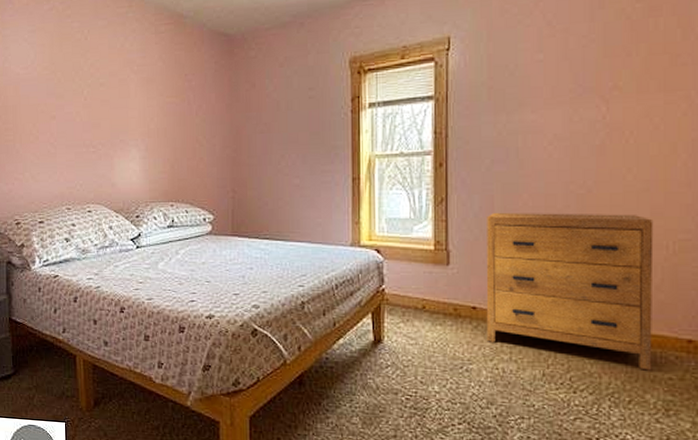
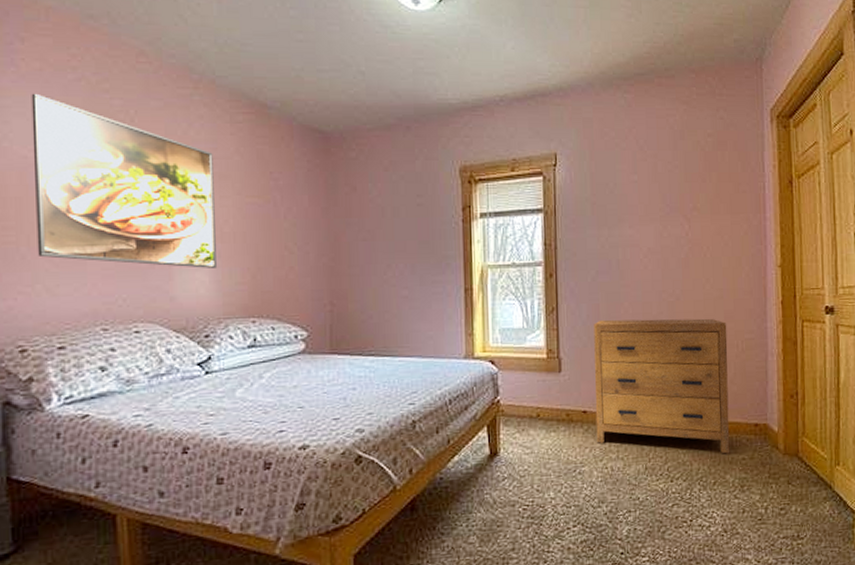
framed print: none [22,23,145,160] -> present [31,93,216,268]

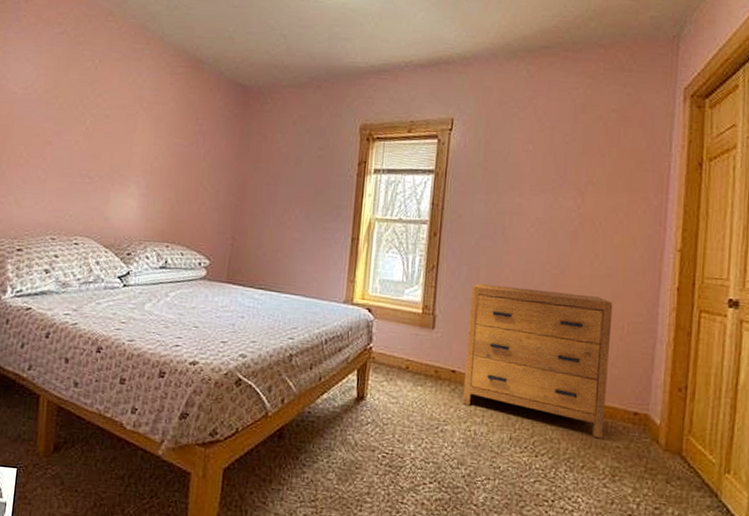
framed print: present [31,93,216,268] -> none [13,42,154,197]

